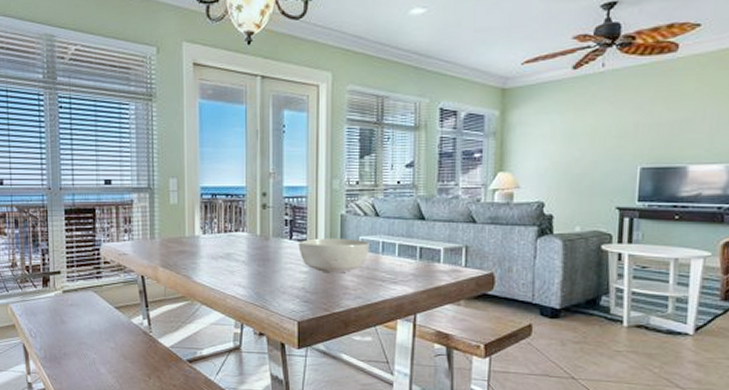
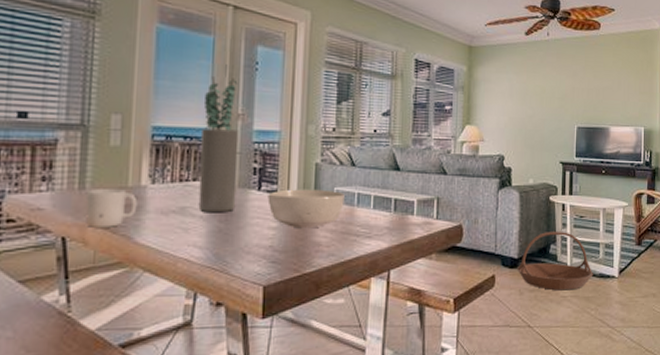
mug: none [155,237,193,269] -> present [85,187,138,228]
vase: none [240,141,271,259] -> present [198,76,239,213]
basket: none [559,283,658,345] -> present [517,232,593,291]

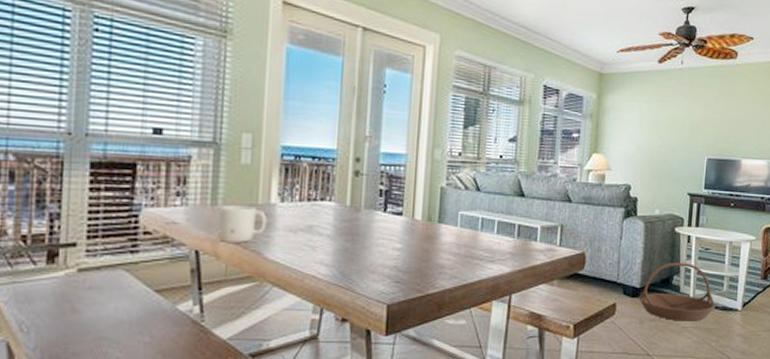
vase: present [198,76,239,213] -> none [325,98,366,233]
bowl: present [267,189,345,229] -> none [393,211,469,251]

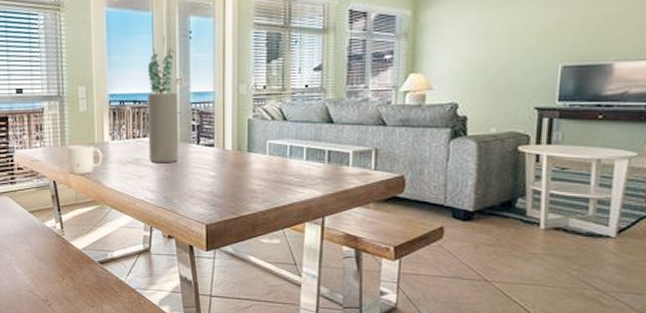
vase: none [325,98,366,233] -> present [147,47,179,164]
basket: present [639,263,716,321] -> none [472,185,578,248]

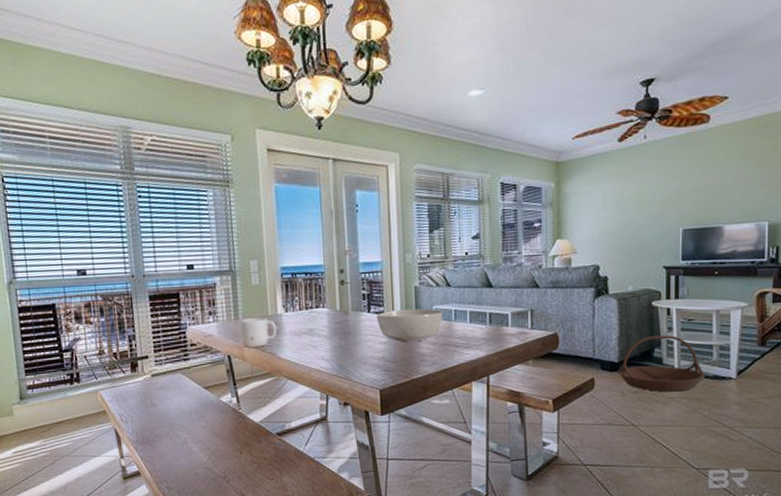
vase: present [147,47,179,164] -> none [318,220,351,333]
bowl: none [206,142,277,177] -> present [376,308,443,343]
basket: none [472,185,578,248] -> present [618,335,706,392]

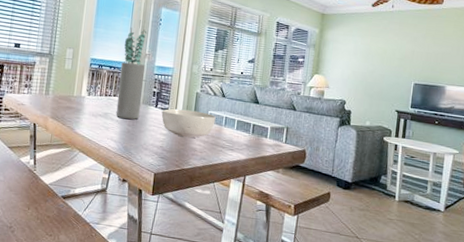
mug: present [240,316,277,348] -> none [48,95,79,121]
vase: none [318,220,351,333] -> present [116,27,147,120]
basket: present [618,335,706,392] -> none [350,165,420,216]

